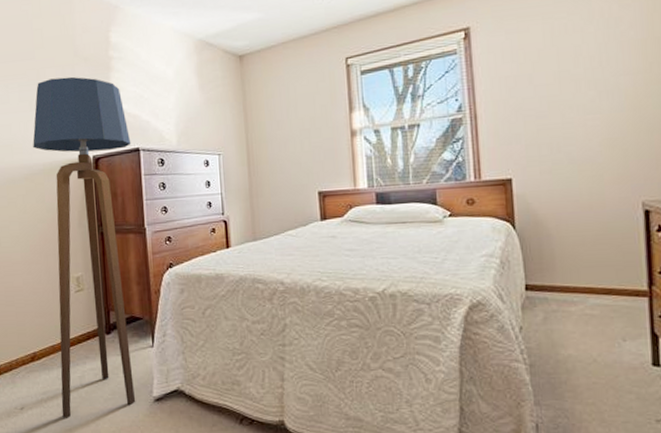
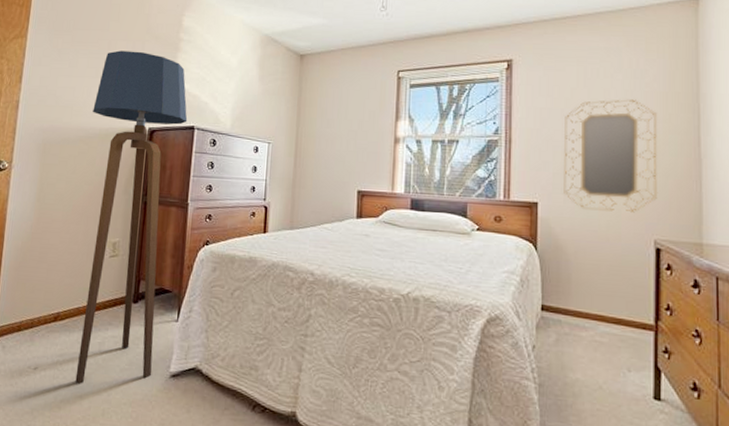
home mirror: none [533,52,643,180] -> present [564,99,658,213]

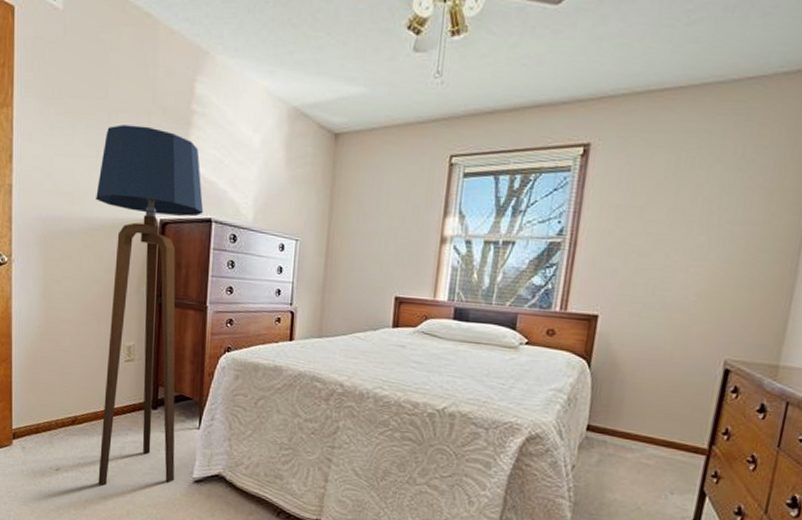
home mirror: present [564,99,658,213] -> none [629,196,756,330]

